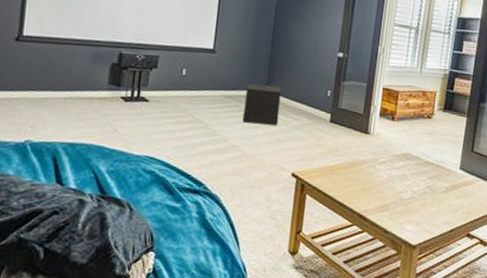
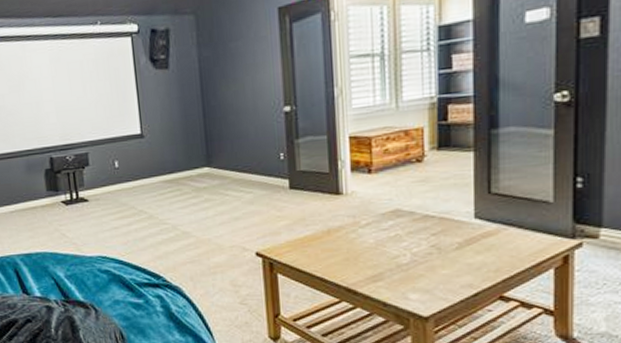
subwoofer: present [242,84,282,127] -> none [185,160,229,207]

